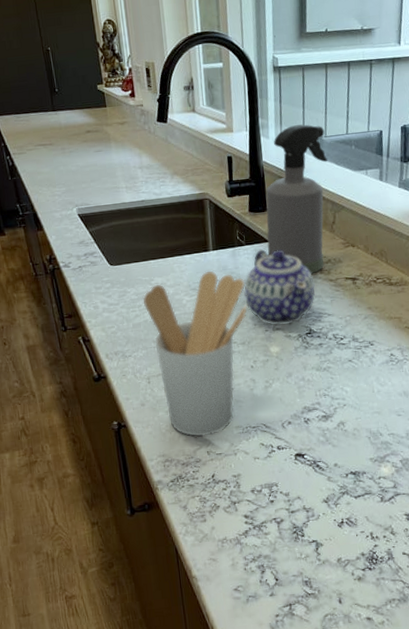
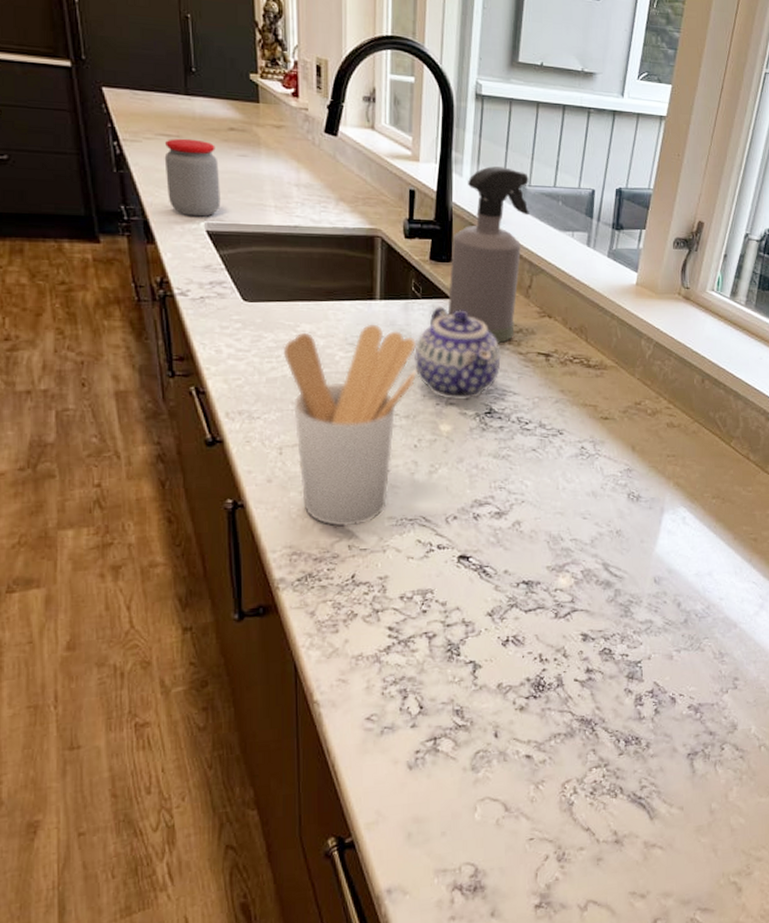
jar: none [42,144,86,205] -> present [164,138,221,217]

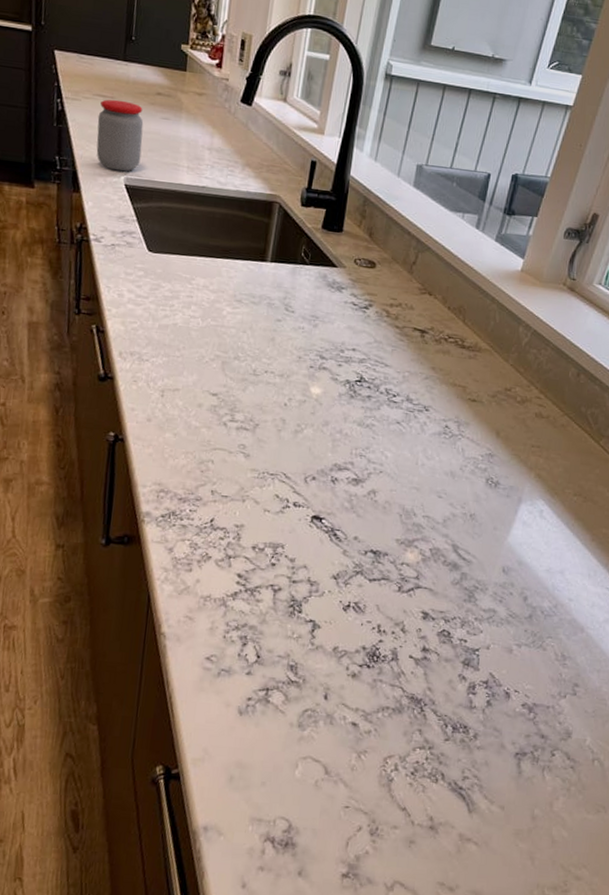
utensil holder: present [283,324,418,527] -> none [176,283,300,473]
teapot: present [414,307,501,400] -> none [295,274,378,366]
spray bottle: present [447,166,529,343] -> none [332,143,427,315]

